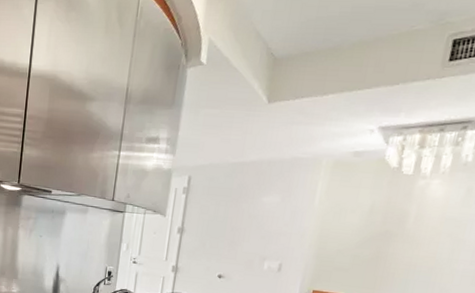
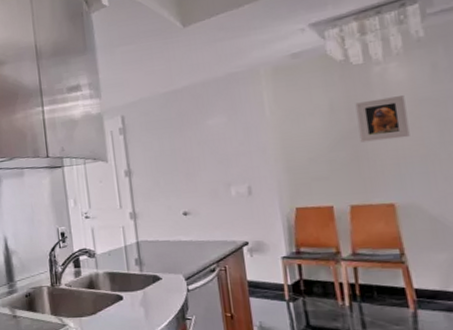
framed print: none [385,209,435,249] -> present [355,95,410,143]

